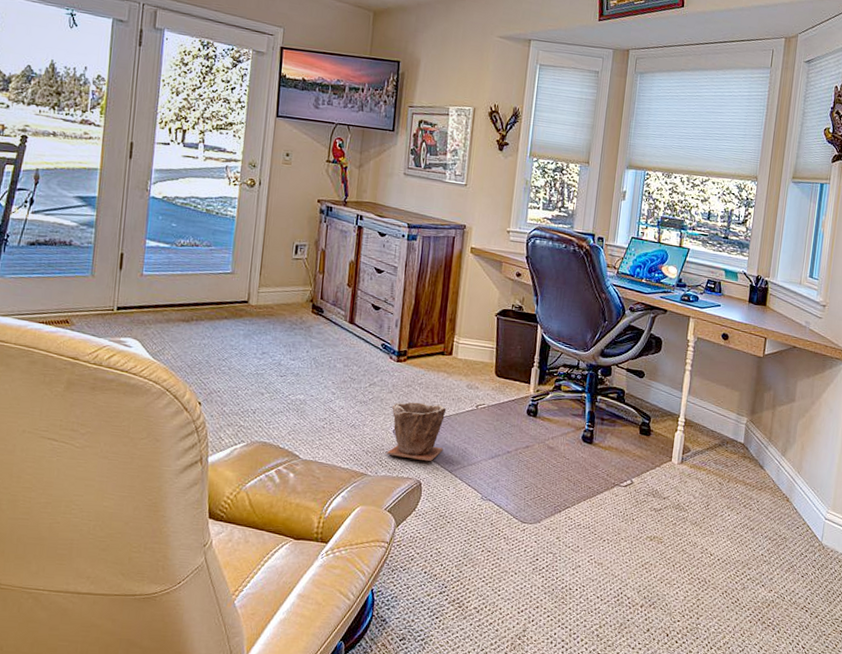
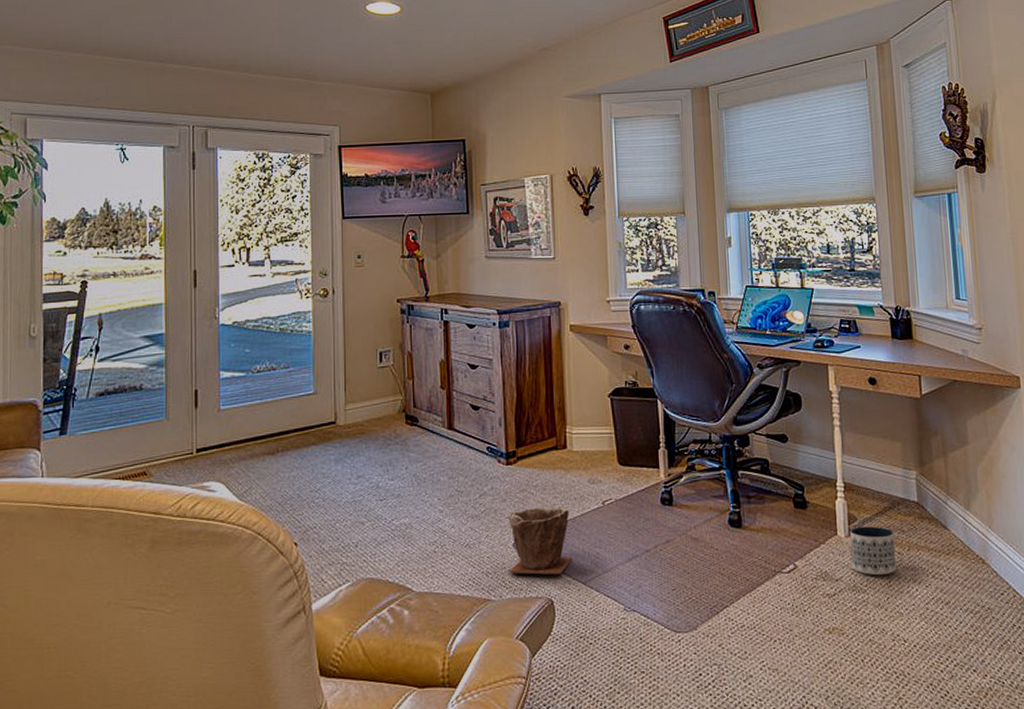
planter: none [679,457,720,500] -> present [850,526,896,576]

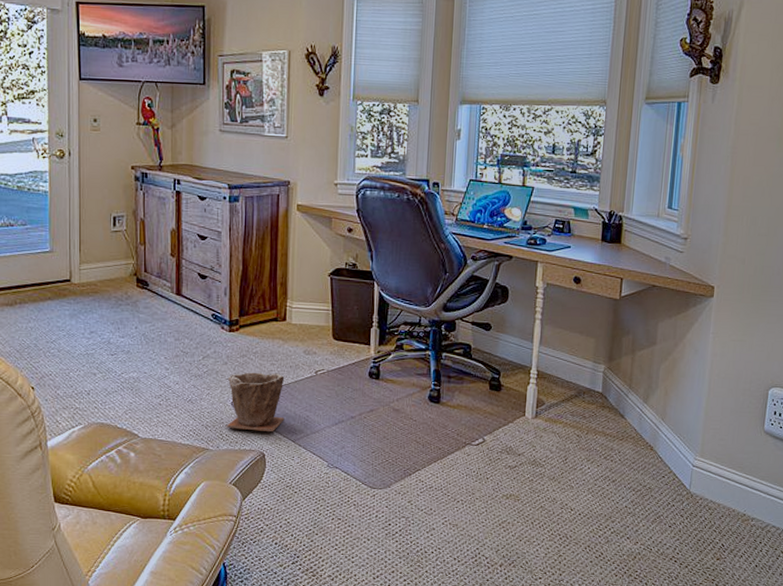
planter: present [850,526,896,576] -> none [534,410,577,454]

